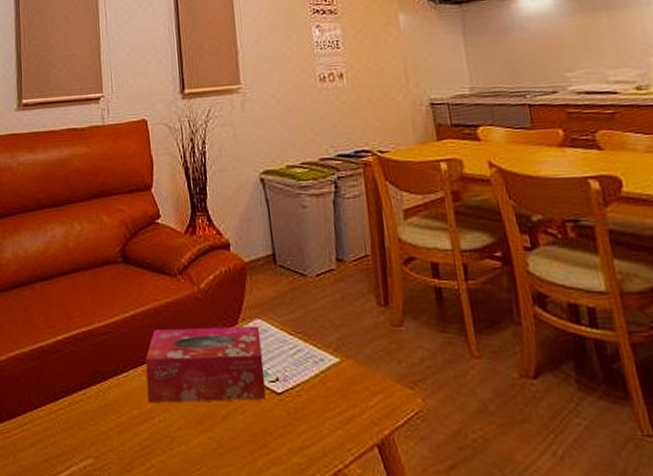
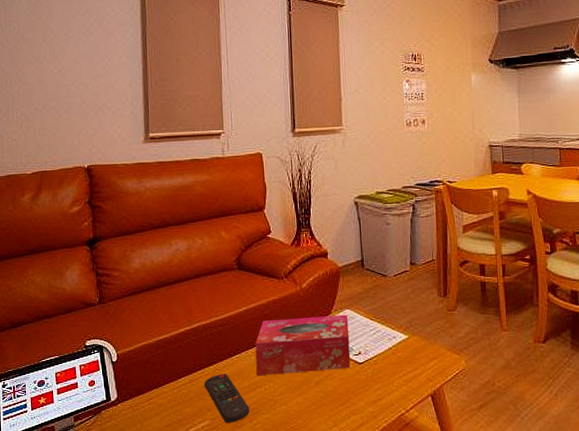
remote control: none [86,396,141,464] -> present [204,373,250,423]

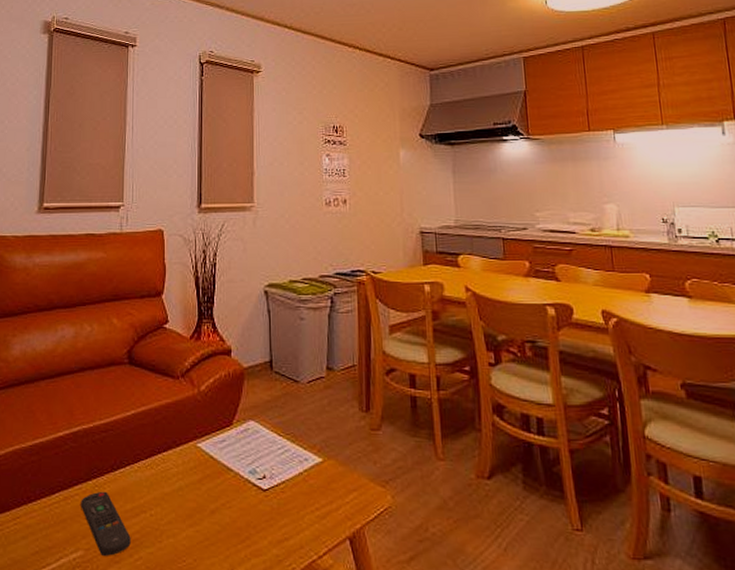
tissue box: present [255,314,351,376] -> none [142,426,253,498]

